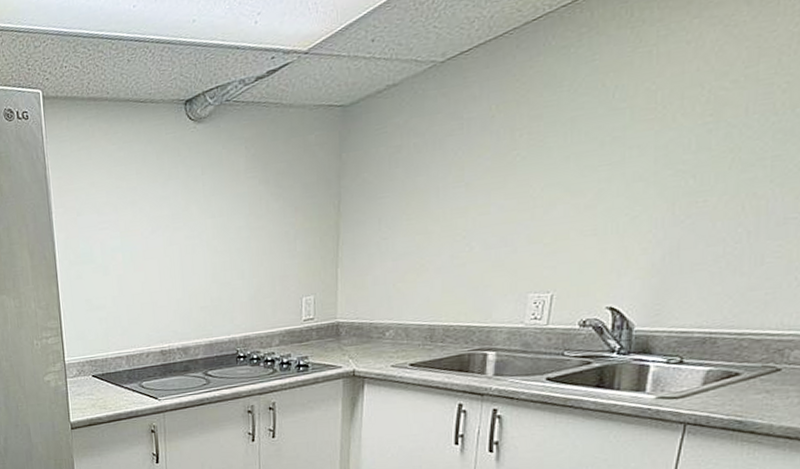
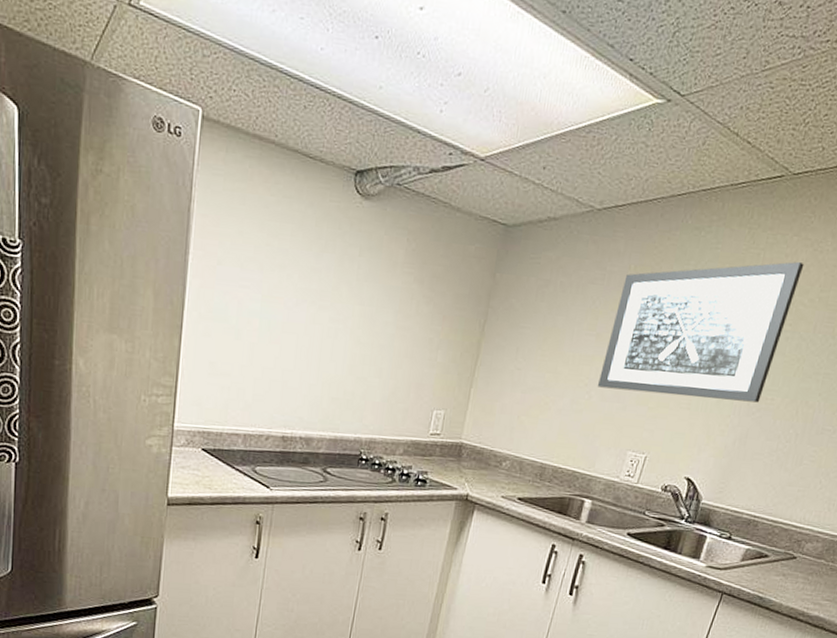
wall art: none [477,43,715,237] -> present [597,261,804,403]

